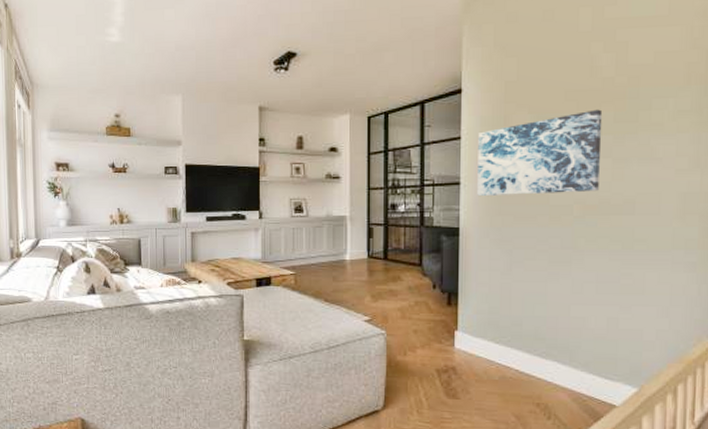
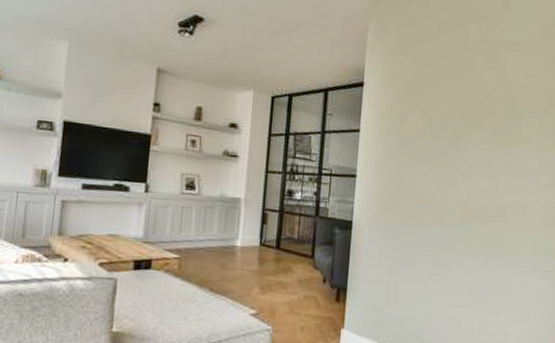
wall art: present [477,109,603,196] -> none [371,120,484,198]

